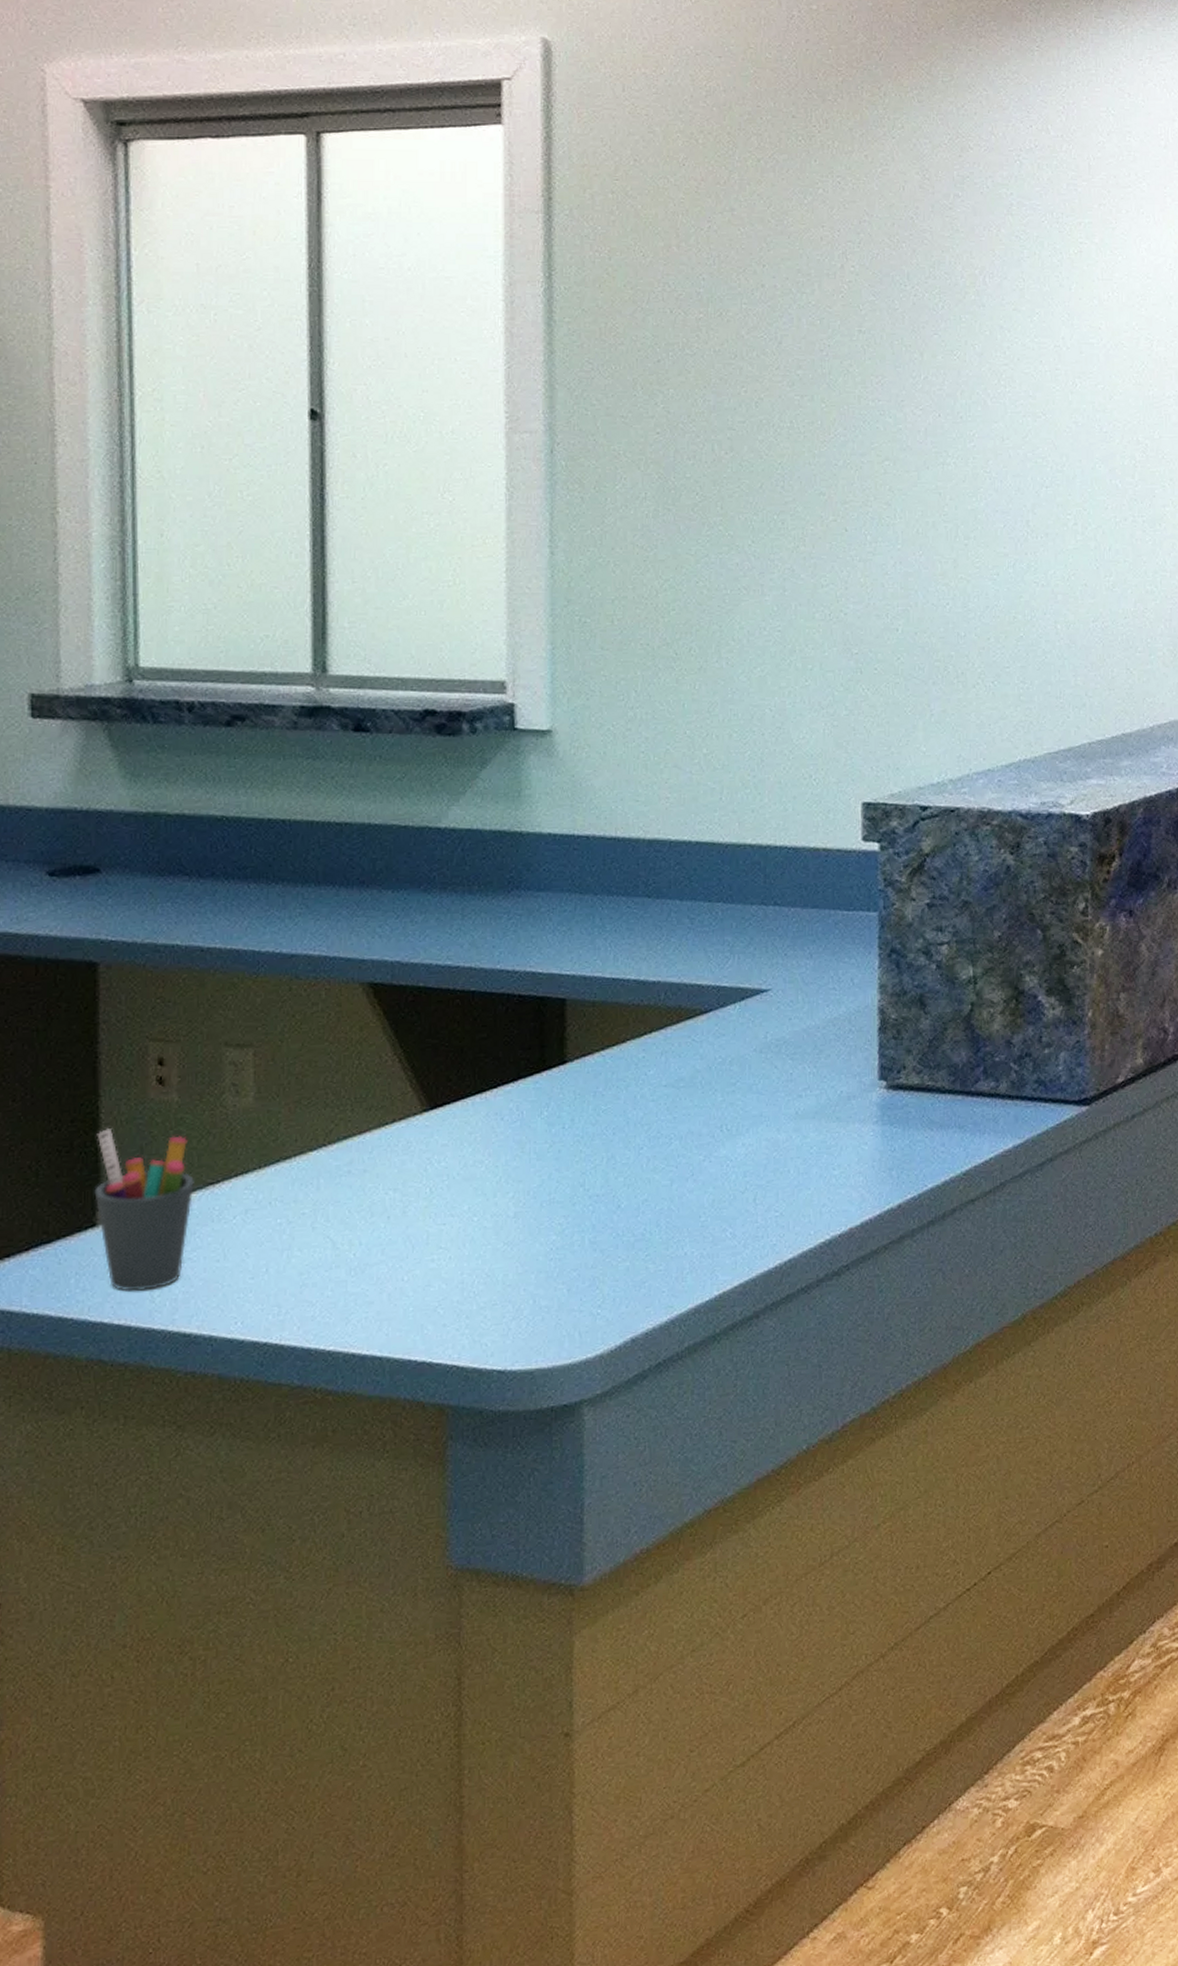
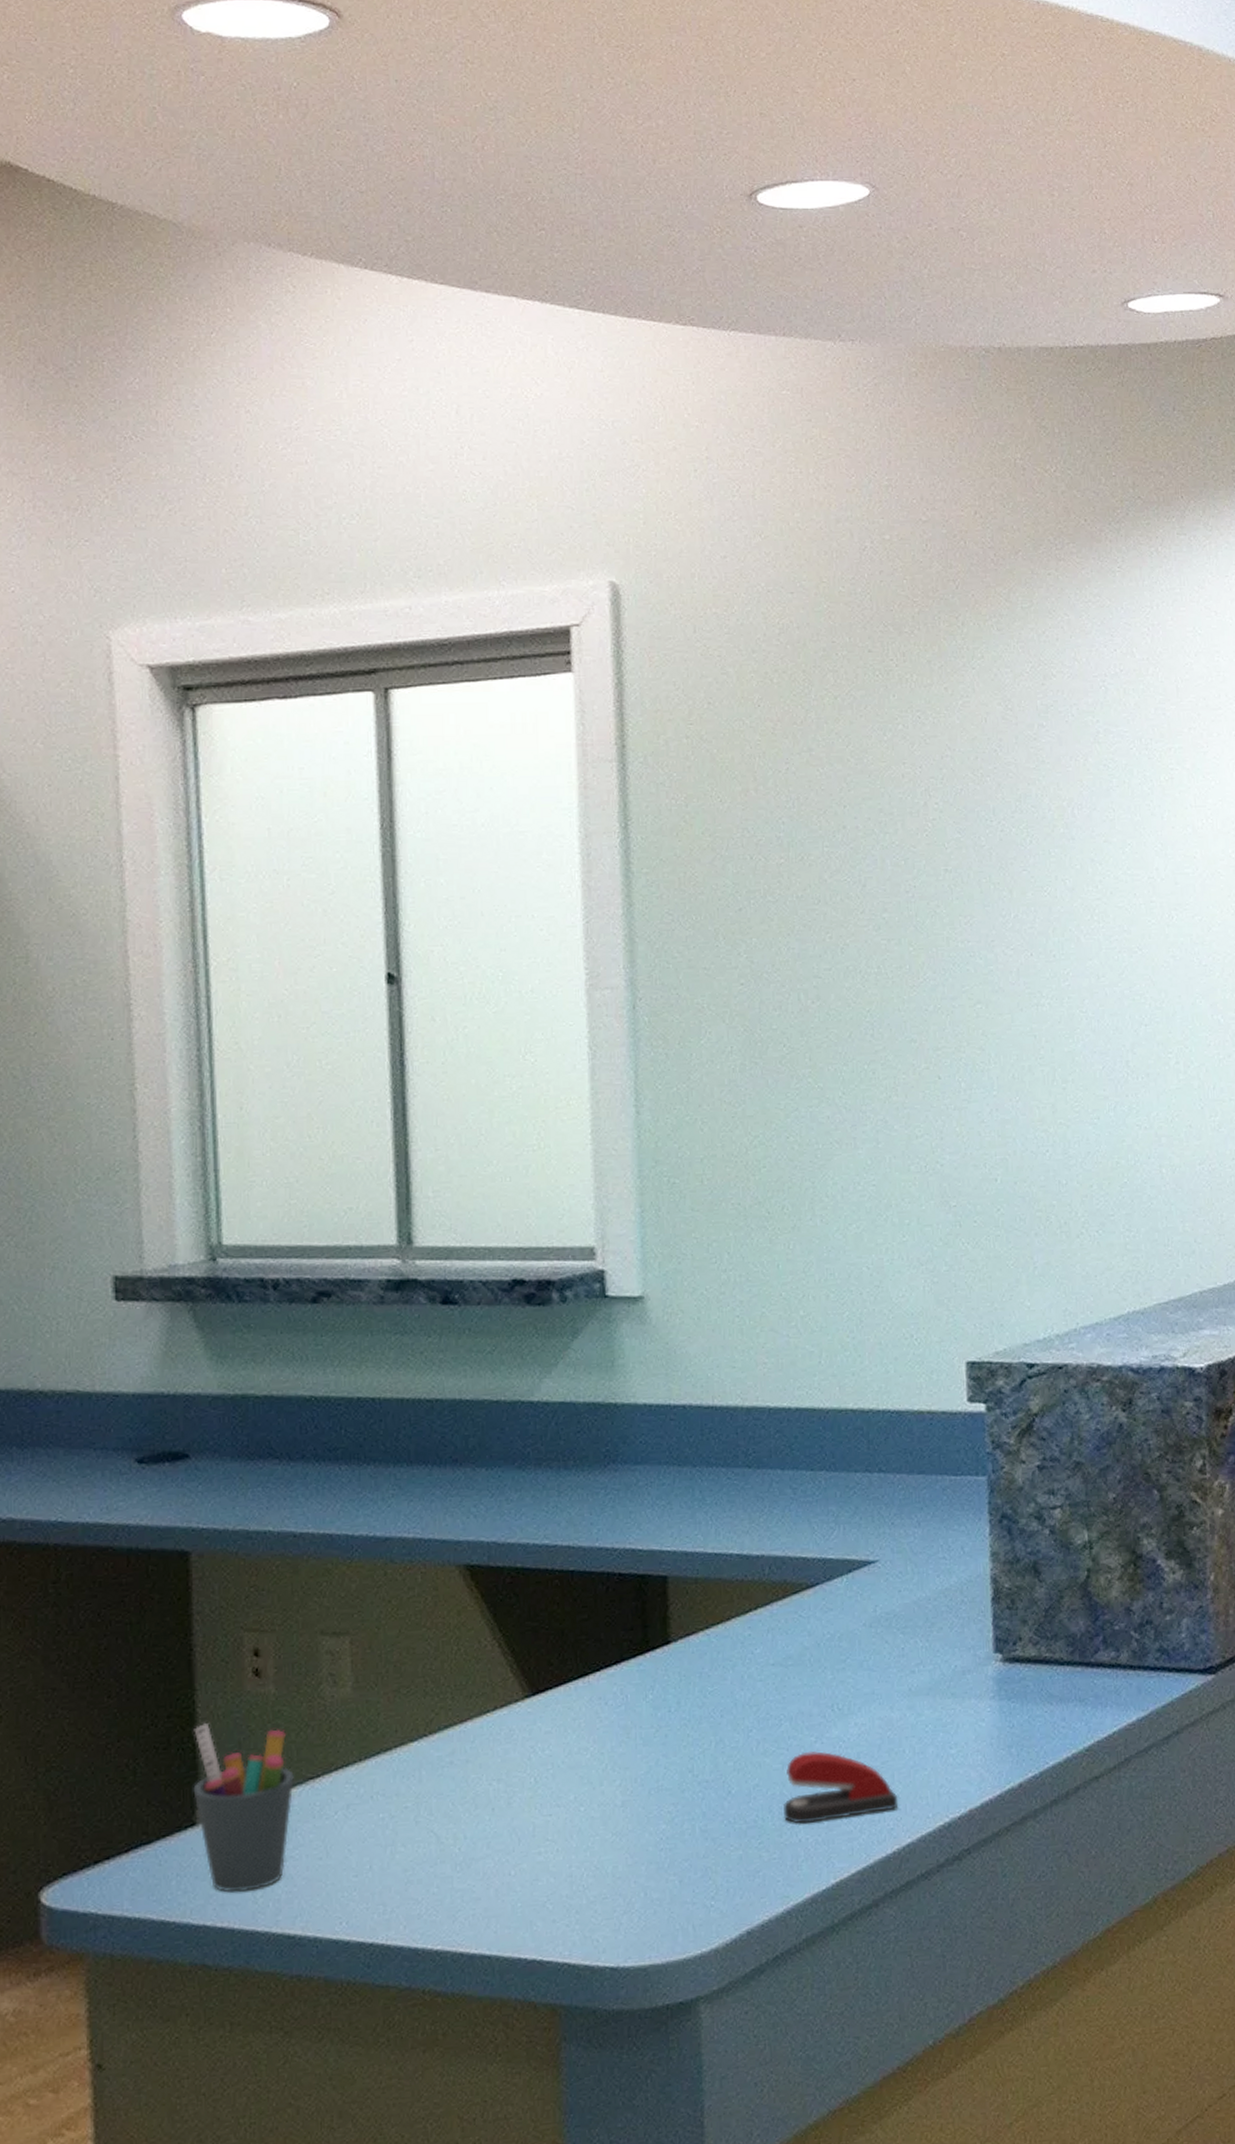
stapler: none [671,1169,782,1238] -> present [784,1751,899,1824]

